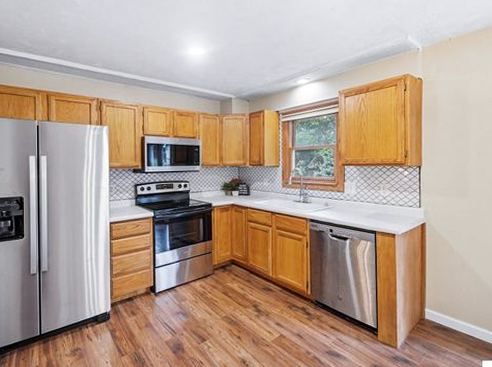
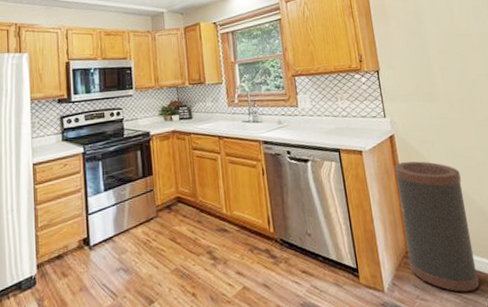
trash can: none [421,246,478,354] -> present [394,161,480,292]

